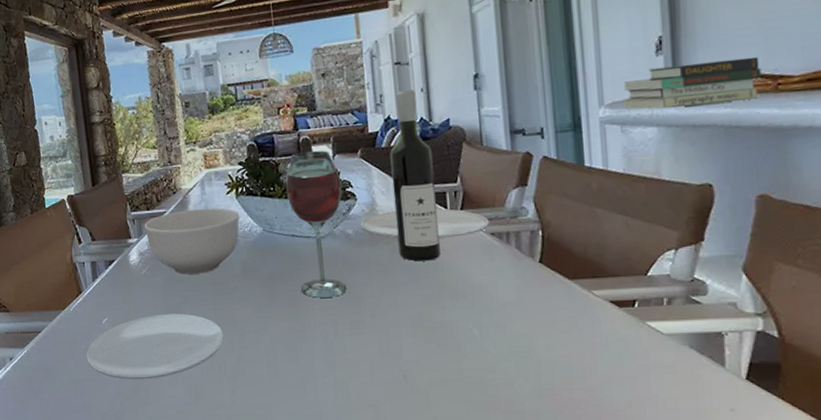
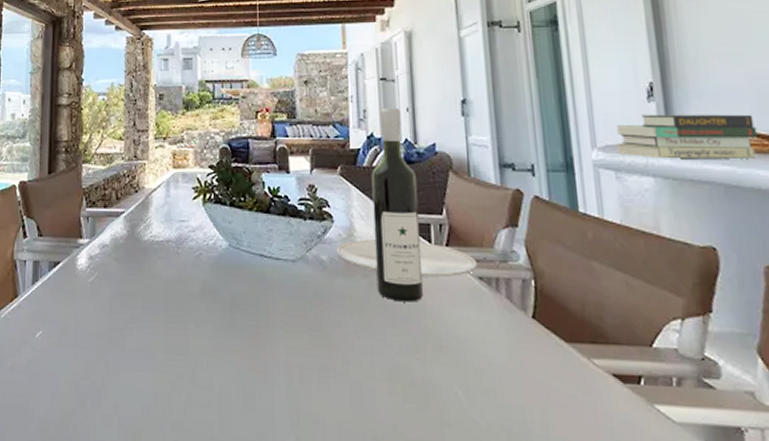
plate: present [86,313,224,380] -> none [10,333,173,415]
bowl: present [144,207,240,275] -> none [98,212,205,289]
wineglass: present [285,150,347,298] -> none [257,162,318,334]

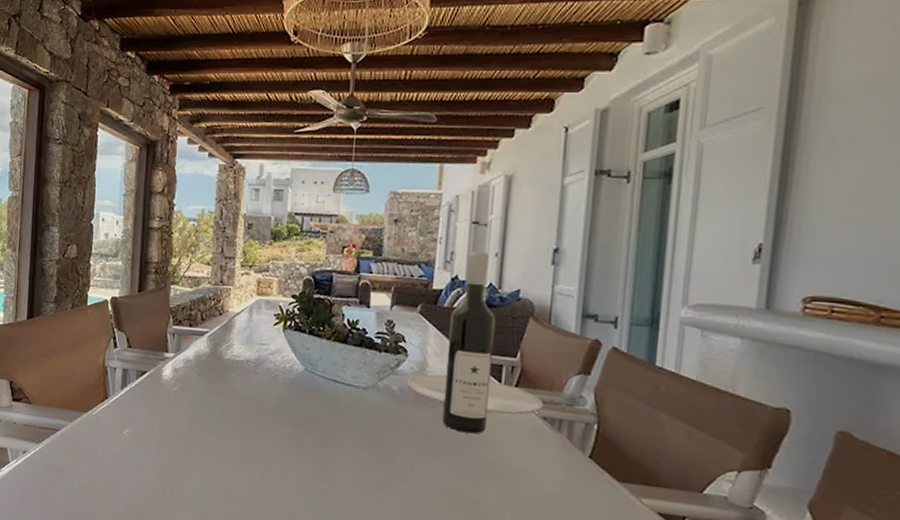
books: present [615,114,758,159] -> none [707,275,865,328]

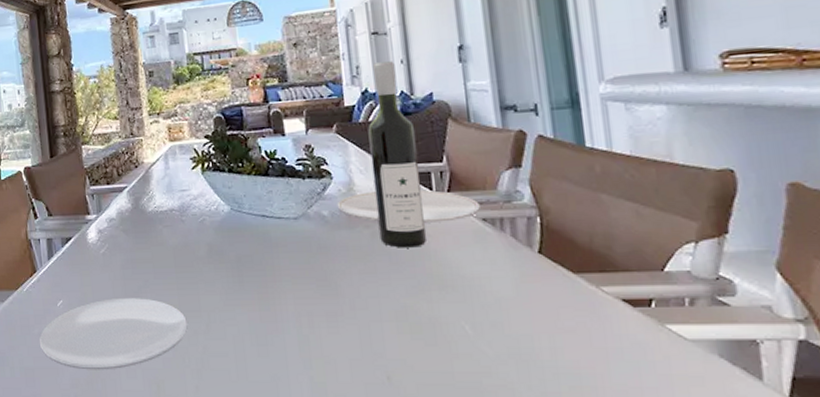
plate: none [100,435,245,501] -> present [39,298,188,370]

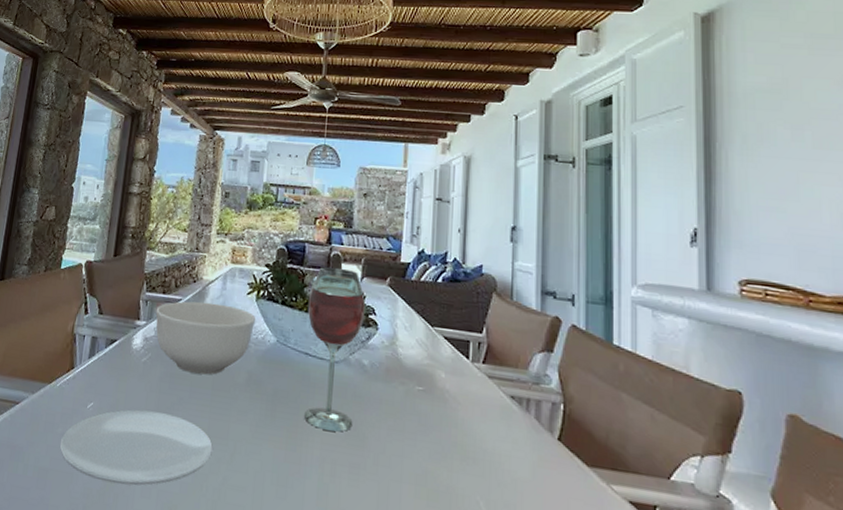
bowl: none [103,183,206,255] -> present [155,301,256,375]
wineglass: none [254,124,323,285] -> present [304,267,365,432]
plate: present [337,189,480,223] -> none [378,348,510,393]
bottle: present [368,61,428,248] -> none [413,227,462,413]

